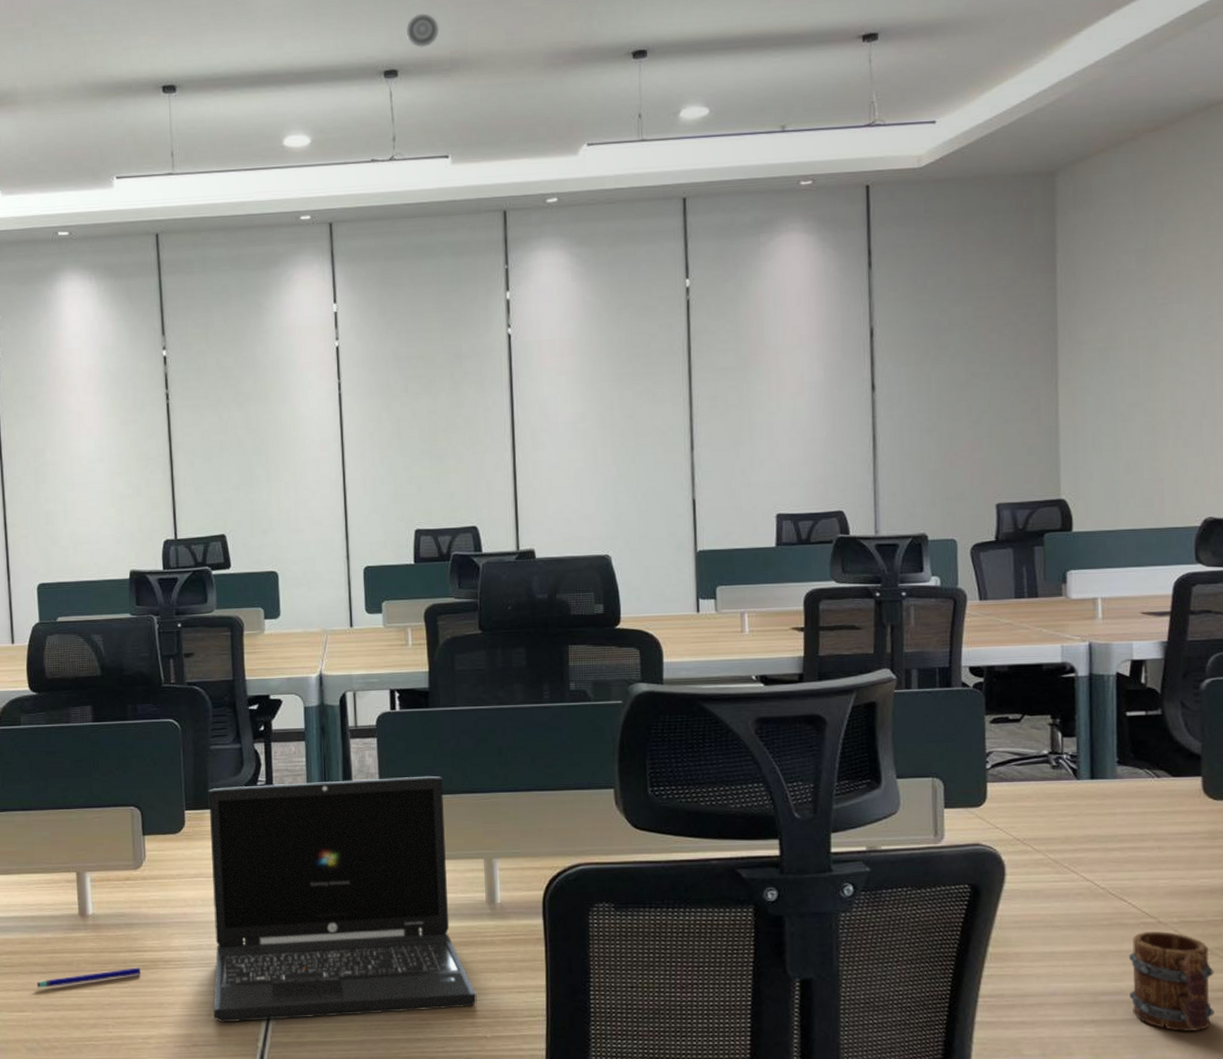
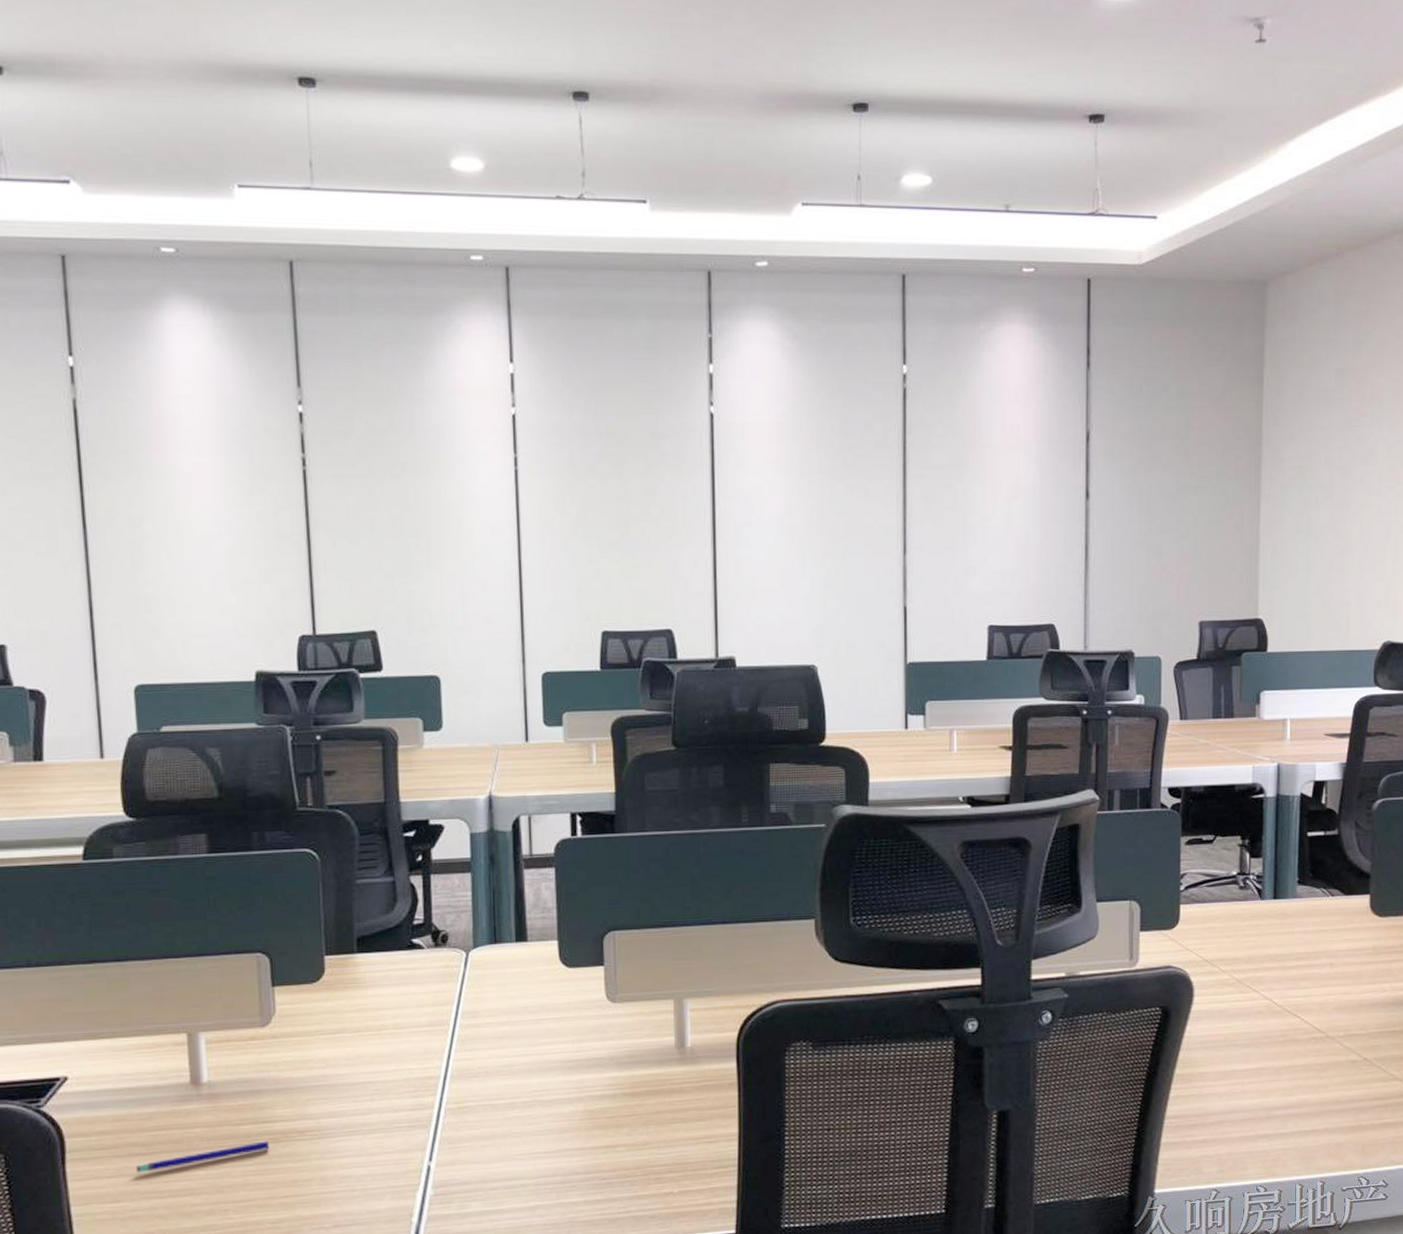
laptop: present [208,776,477,1023] -> none [353,909,663,1198]
smoke detector: present [406,13,439,48] -> none [599,28,638,70]
mug: present [1128,931,1214,1032] -> none [1298,1045,1372,1141]

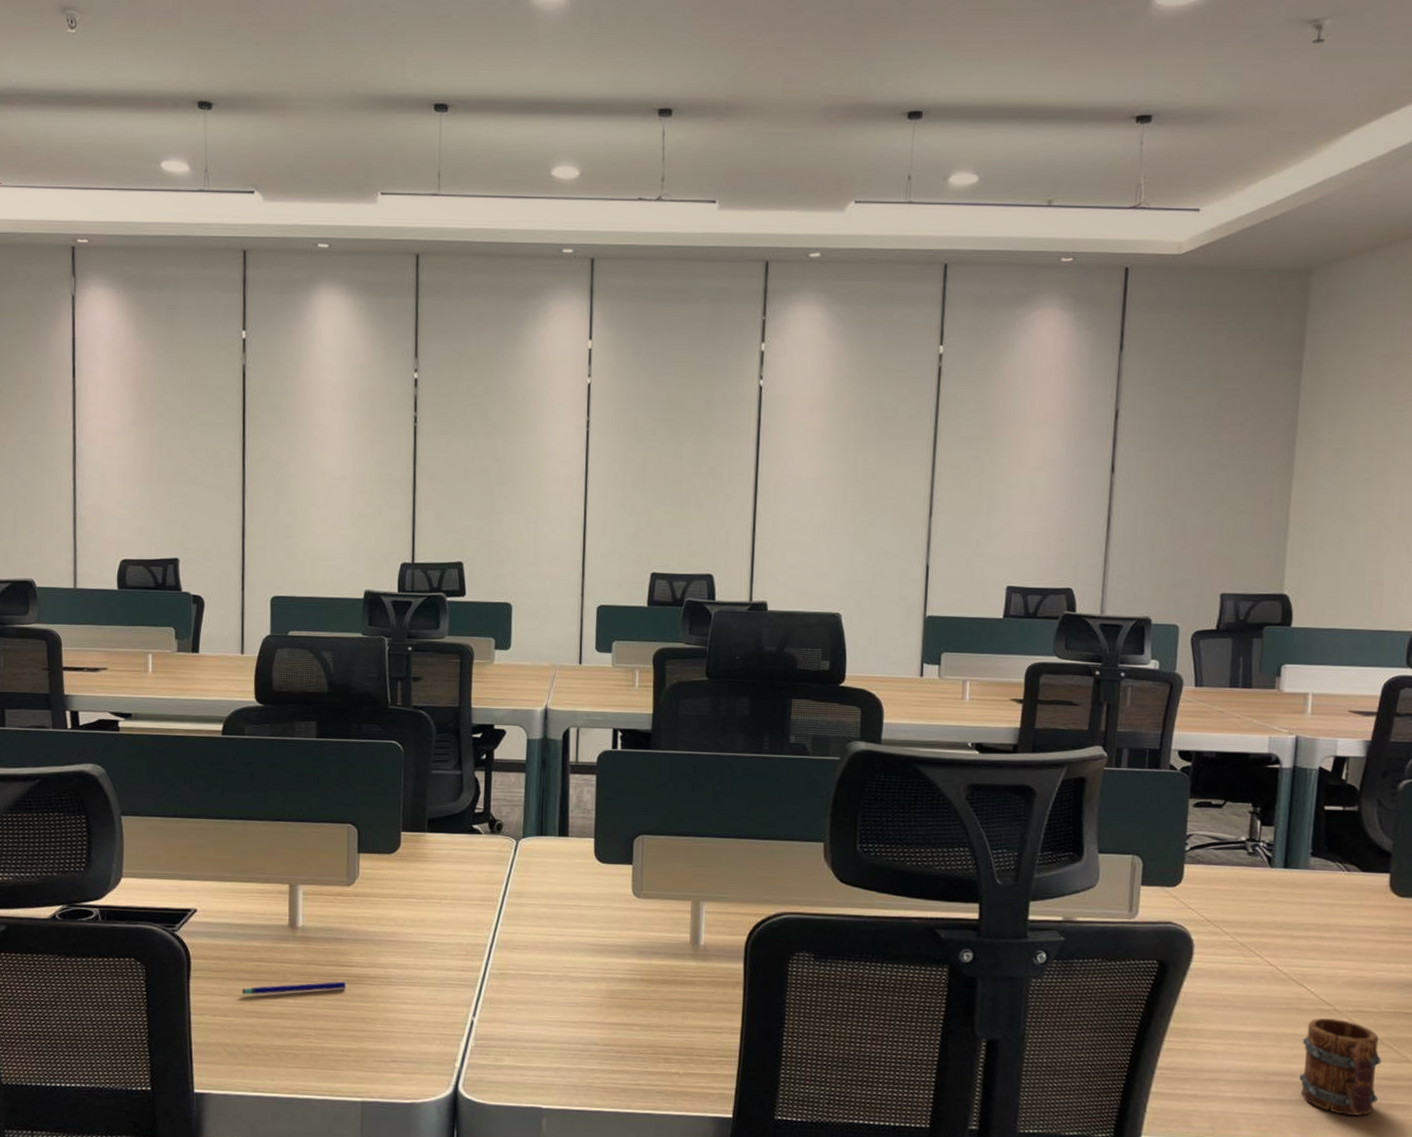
mug: none [1298,1045,1372,1141] -> present [1298,1018,1382,1116]

